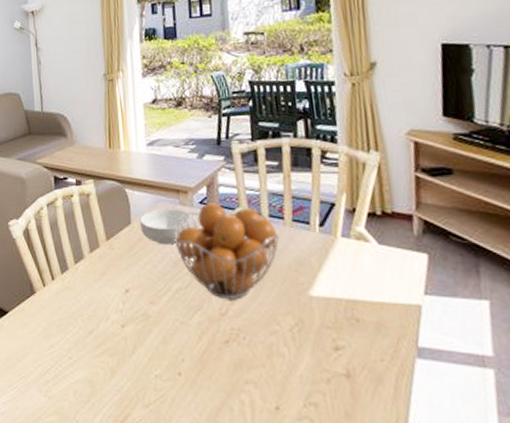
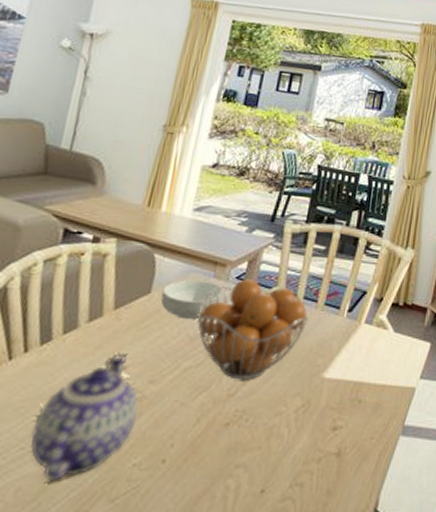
teapot: none [73,280,148,387] -> present [30,355,139,482]

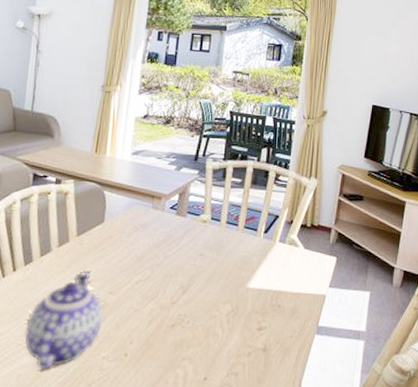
cereal bowl: present [161,280,224,319] -> none [112,211,161,242]
fruit basket: present [197,279,309,380] -> none [142,209,232,291]

